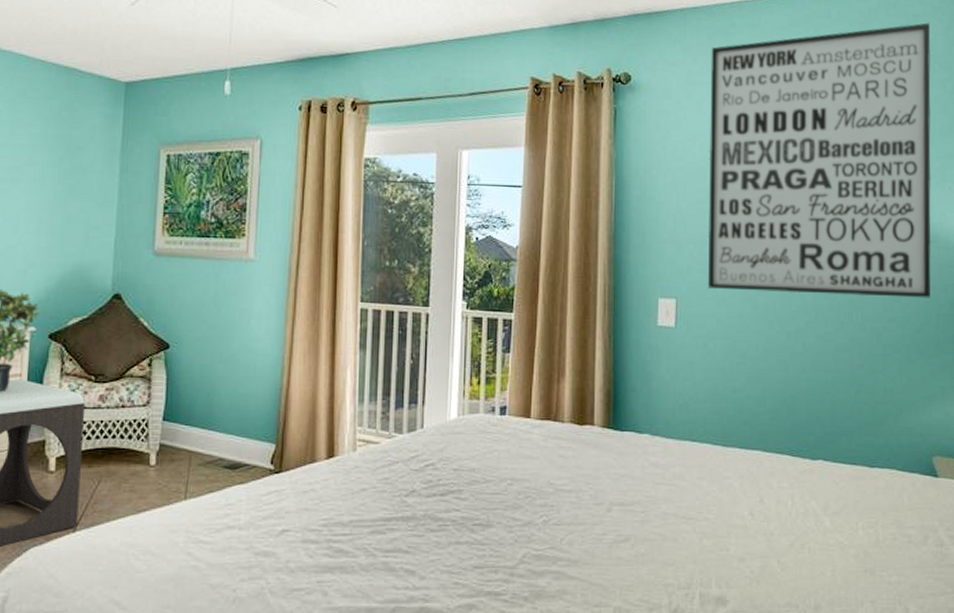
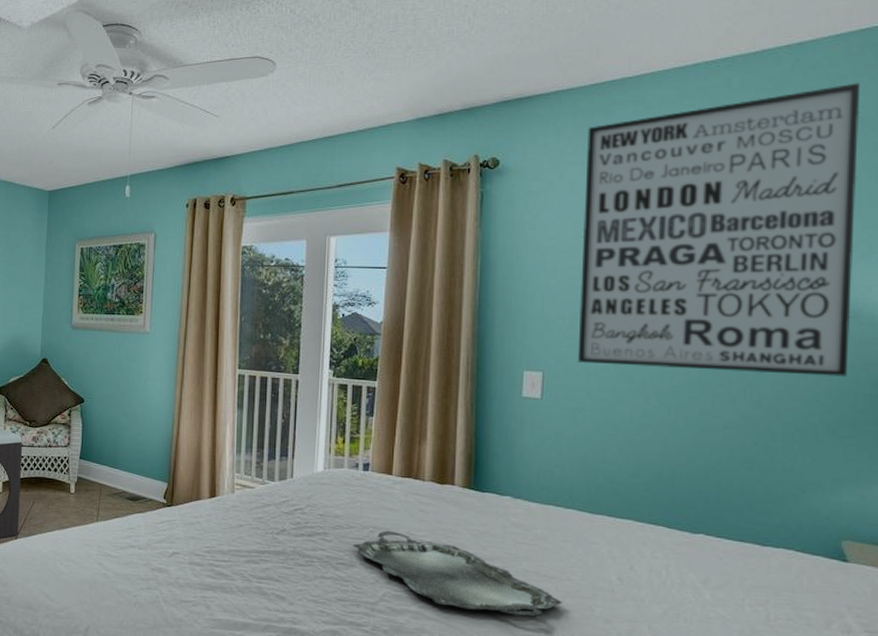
serving tray: none [489,482,700,563] -> present [353,531,562,617]

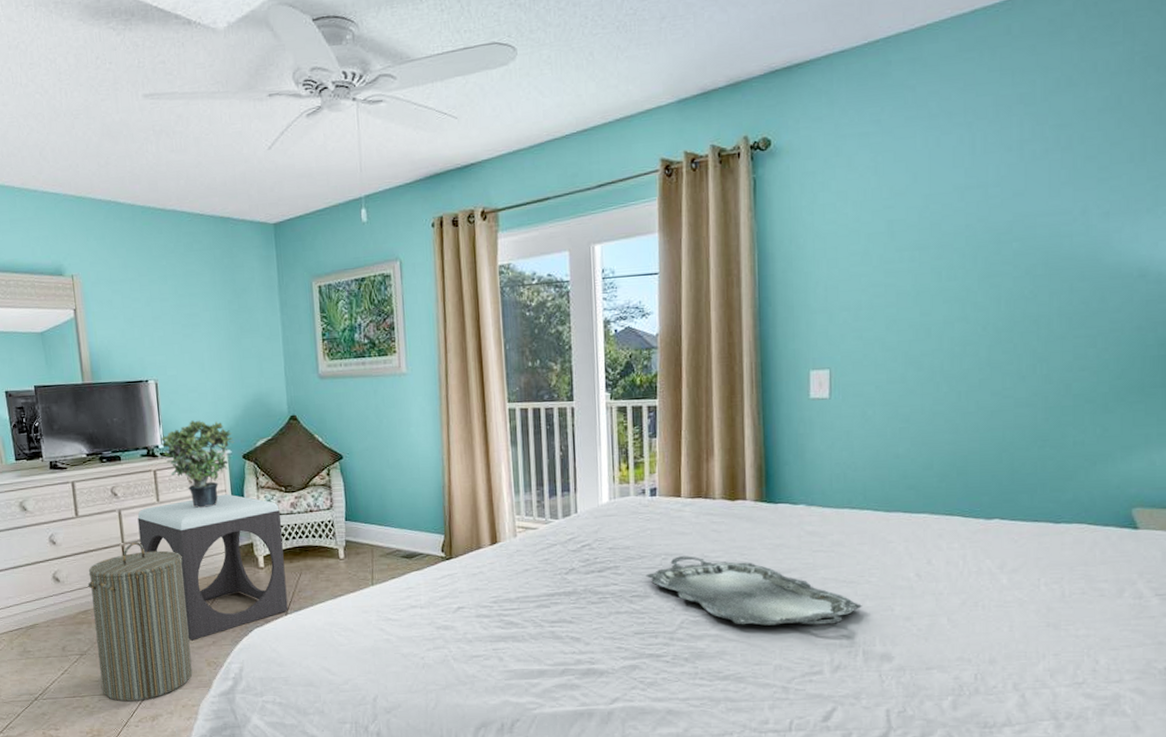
wall art: present [577,83,860,377] -> none [863,17,1144,356]

